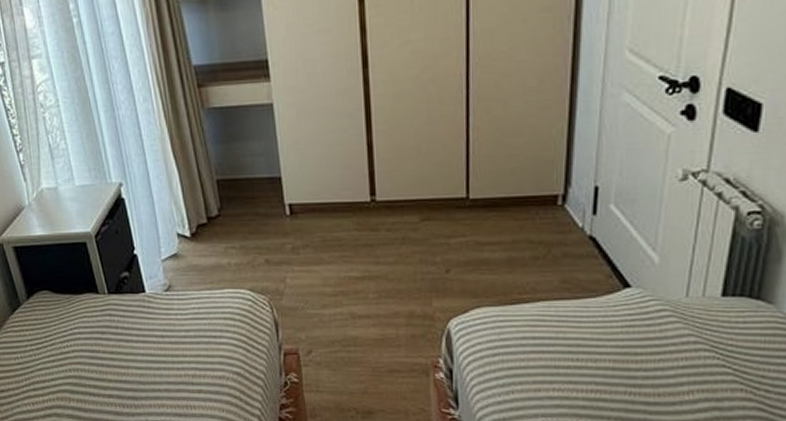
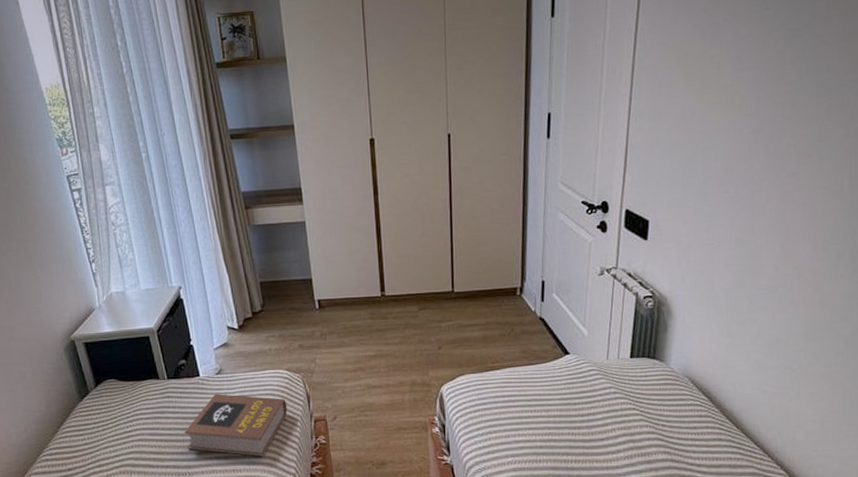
book: none [128,315,251,392] -> present [184,394,288,456]

